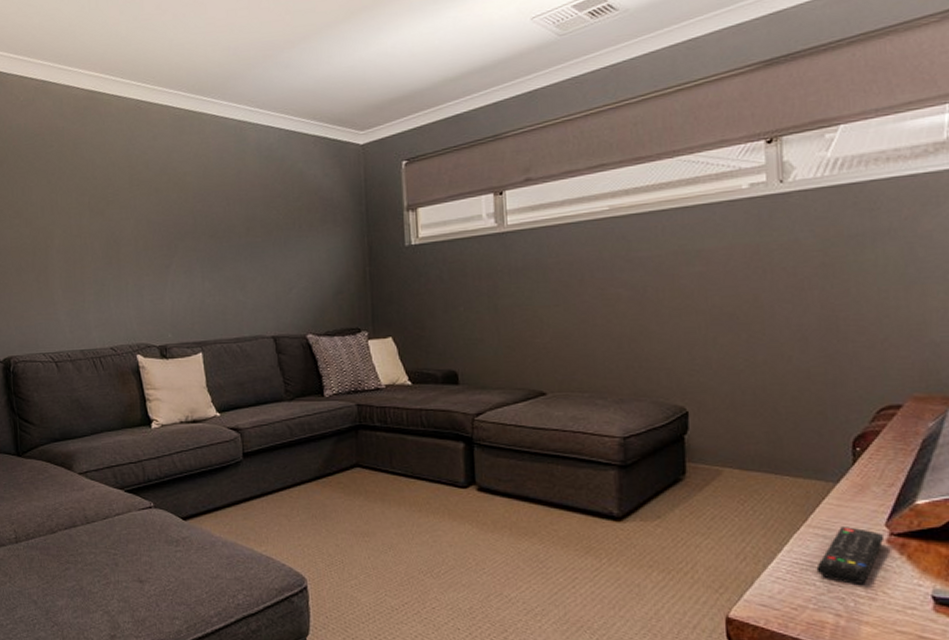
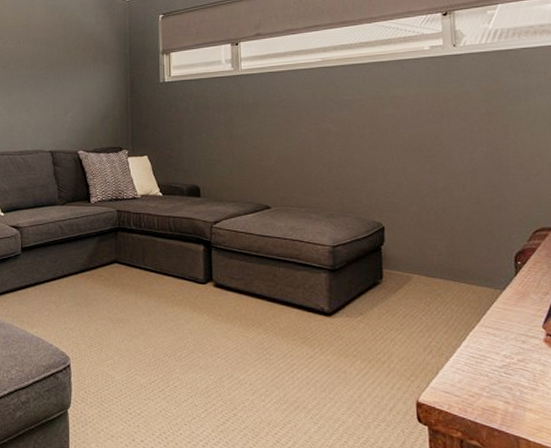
remote control: present [816,527,885,584] -> none [488,327,542,377]

